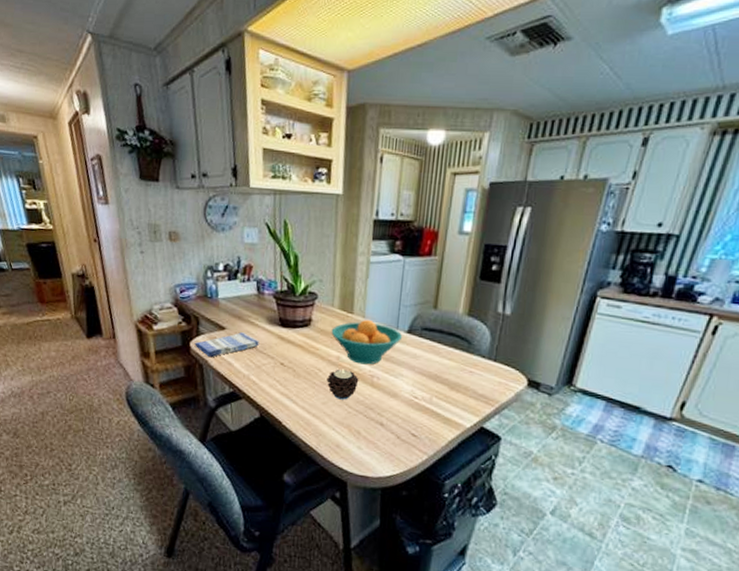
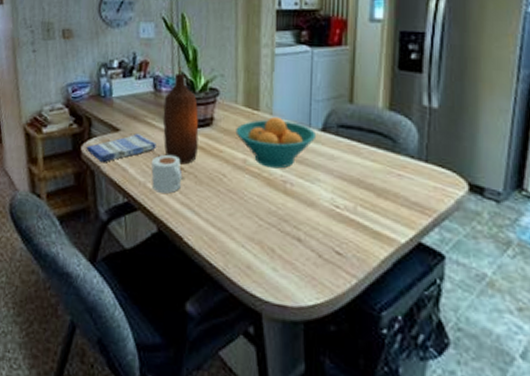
mug: none [254,351,285,385] -> present [151,154,185,194]
bottle: none [265,277,298,360] -> present [163,73,199,165]
candle: present [326,369,359,400] -> none [232,174,270,211]

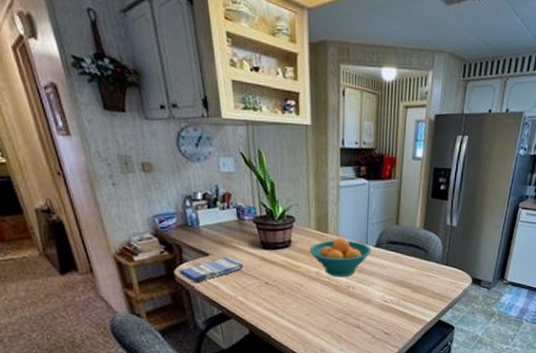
mug: present [151,154,185,194] -> none [241,272,270,303]
bottle: present [163,73,199,165] -> none [247,203,279,280]

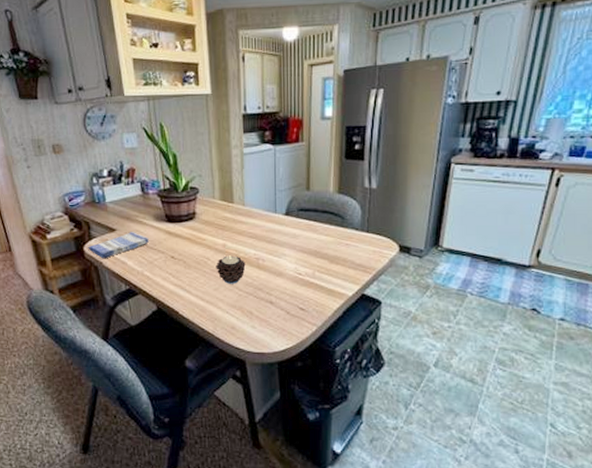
fruit bowl: present [309,237,372,277] -> none [215,206,282,249]
candle: none [309,283,337,310] -> present [216,255,246,284]

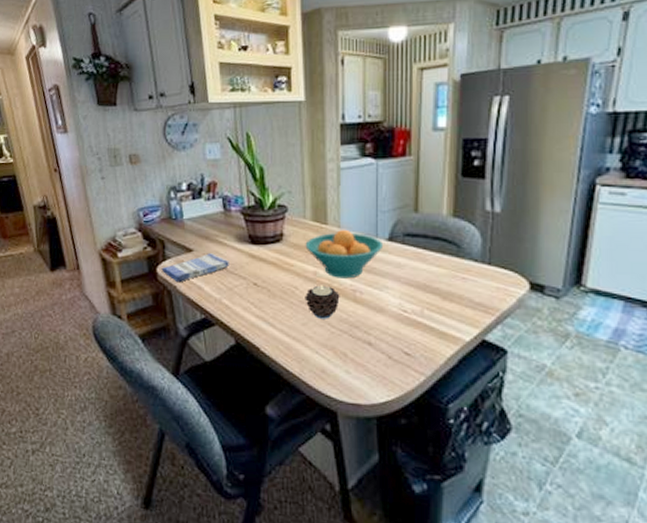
fruit bowl: none [215,206,282,249] -> present [305,229,384,279]

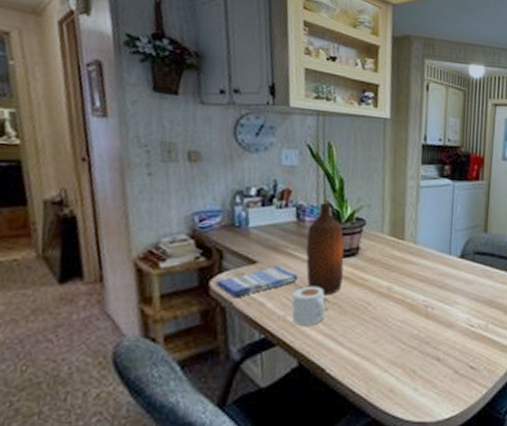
mug: none [226,271,259,308] -> present [292,286,329,326]
bottle: none [234,191,270,280] -> present [306,202,344,295]
fruit bowl: present [305,229,384,279] -> none [381,245,456,294]
candle: present [305,285,340,319] -> none [377,301,413,336]

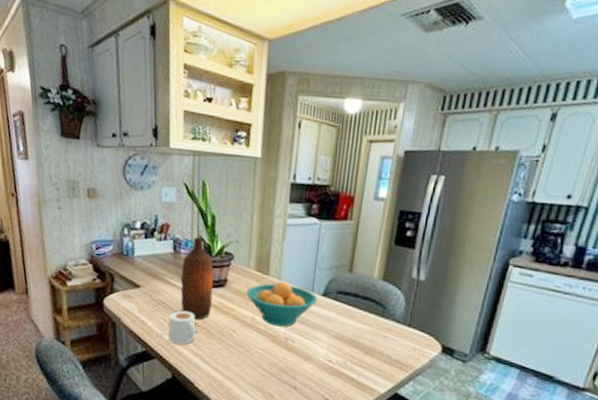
dish towel: present [215,266,298,298] -> none [108,290,174,316]
fruit bowl: none [381,245,456,294] -> present [246,281,318,327]

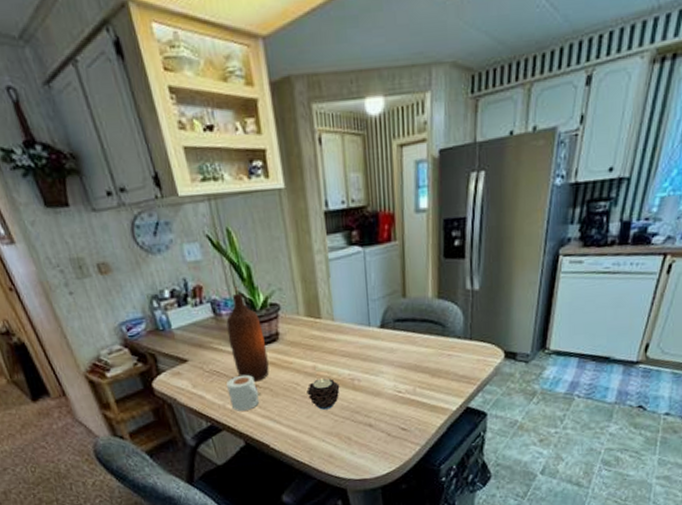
candle: none [240,331,273,362] -> present [307,378,340,410]
fruit bowl: present [246,281,318,327] -> none [301,321,377,370]

